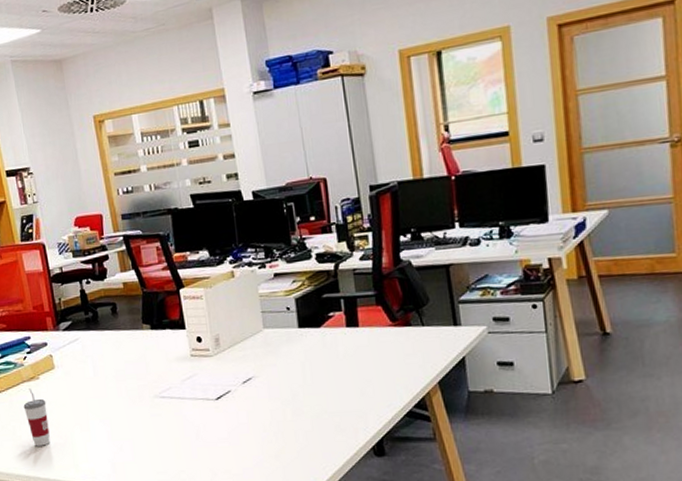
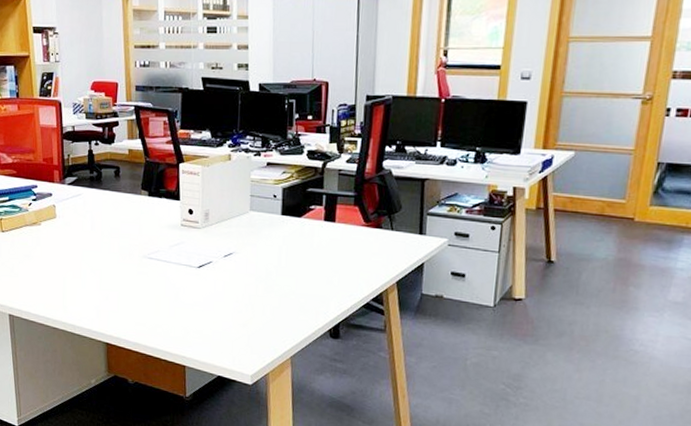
cup: present [23,388,50,447] -> none [23,232,45,286]

